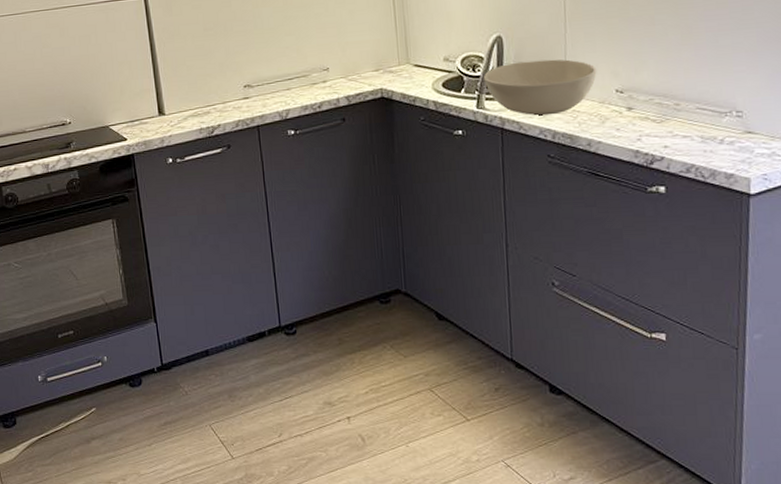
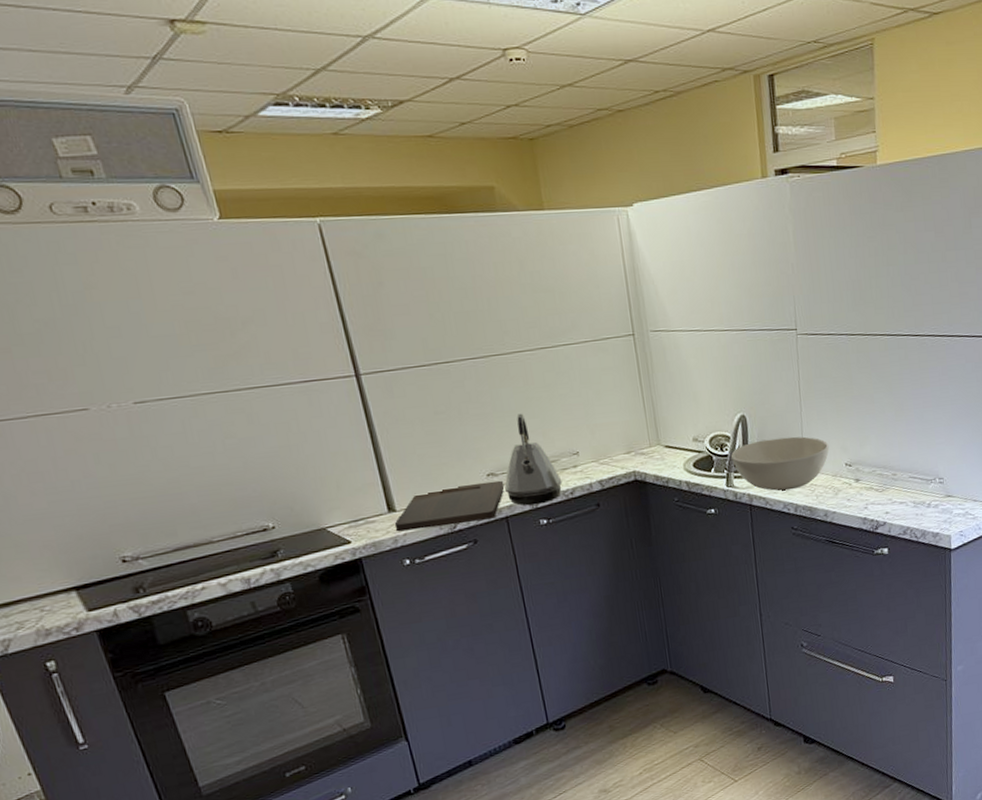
cutting board: none [162,91,259,133] -> present [394,480,505,532]
kettle: none [258,31,311,117] -> present [504,413,563,506]

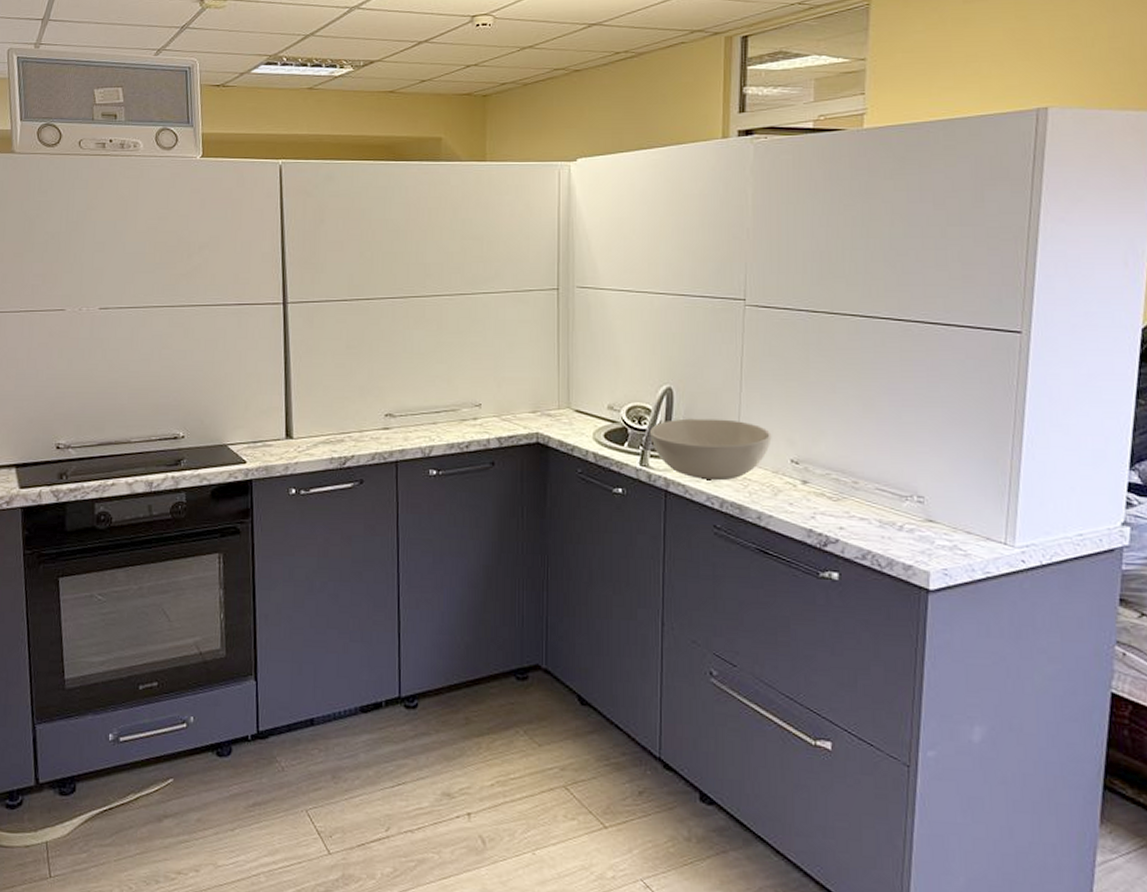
cutting board: present [394,480,505,532] -> none [288,421,400,462]
kettle: present [504,413,563,506] -> none [400,357,459,454]

